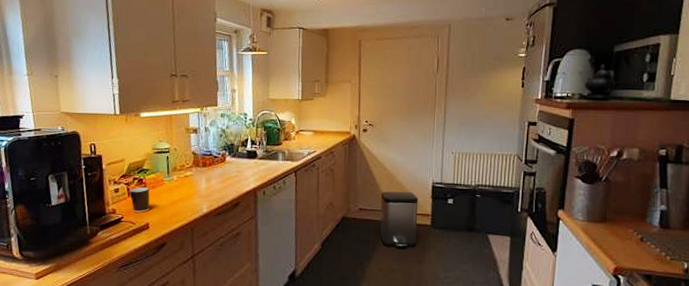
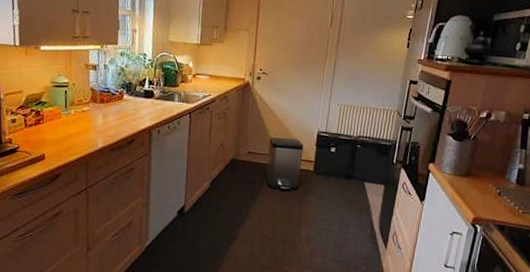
mug: present [129,186,150,213] -> none [26,118,47,144]

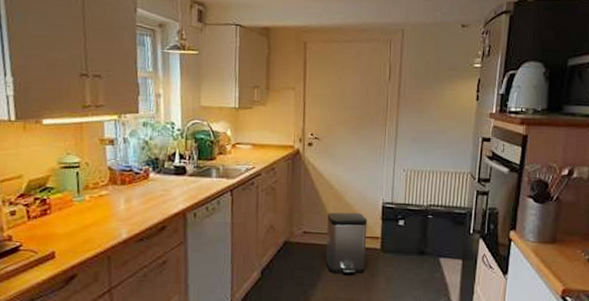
teapot: present [463,31,492,65] -> none [538,78,569,115]

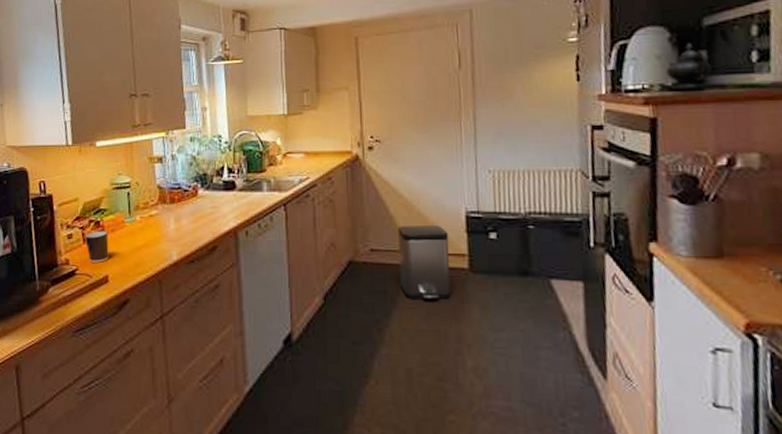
mug: none [29,208,56,239] -> present [85,230,109,263]
teapot: none [538,78,569,115] -> present [666,43,713,90]

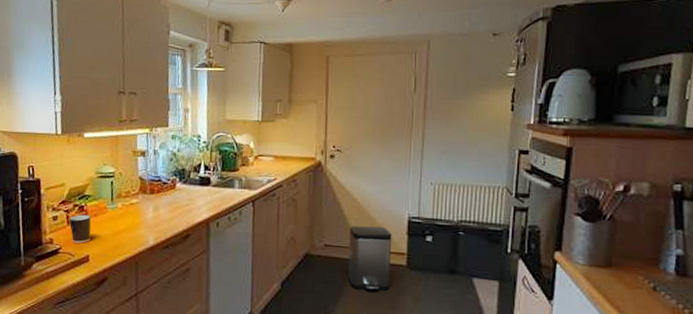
teapot: present [666,43,713,90] -> none [584,86,622,126]

